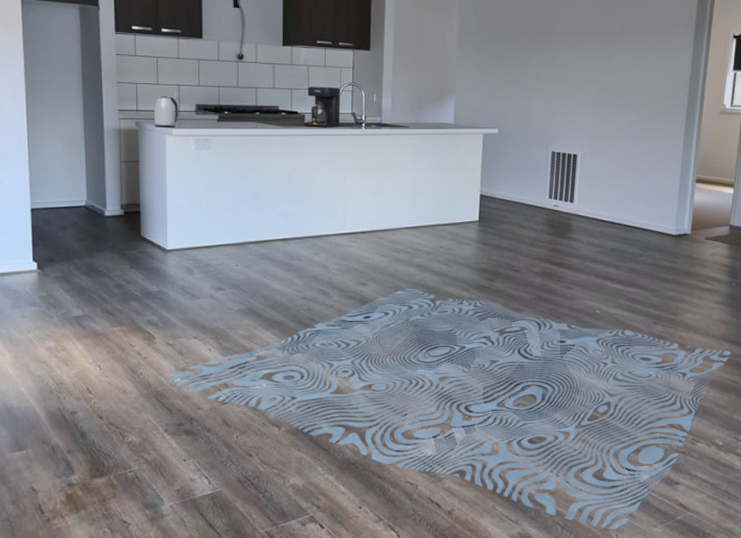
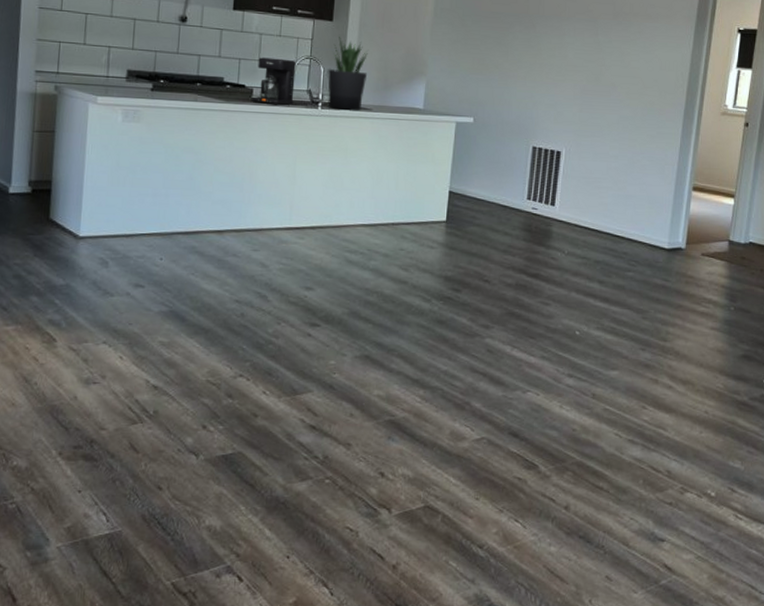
kettle: present [153,95,178,129] -> none [77,57,107,96]
area rug: present [166,289,731,530] -> none [64,296,728,595]
planter: none [369,64,404,129] -> present [327,37,368,111]

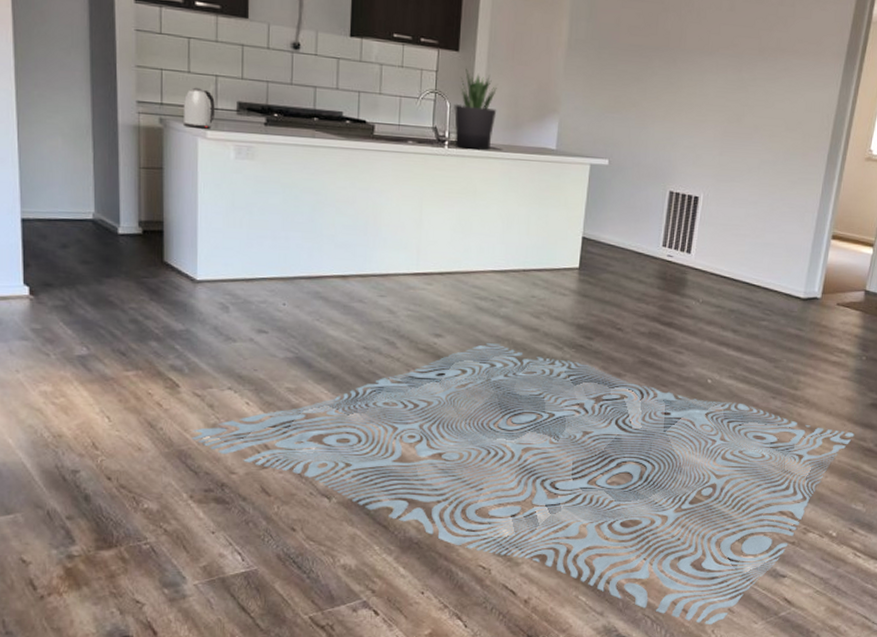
area rug: none [64,296,728,595] -> present [192,343,855,625]
kettle: none [77,57,107,96] -> present [183,87,215,130]
coffee maker: present [252,57,296,105] -> none [373,90,420,143]

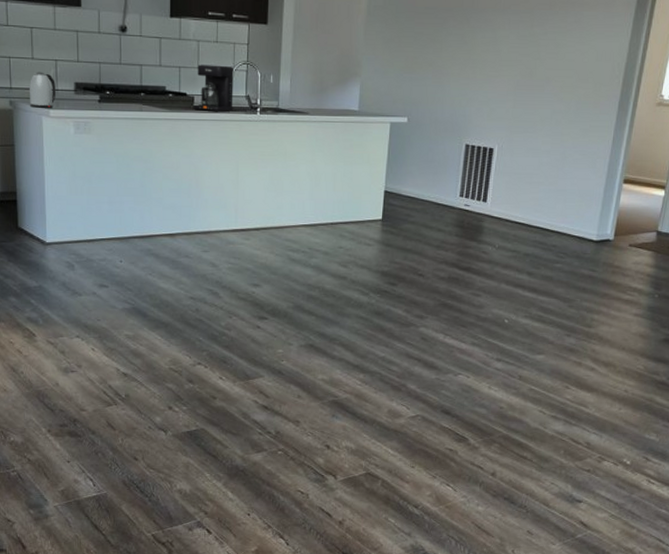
area rug: present [192,343,855,625] -> none [47,291,648,546]
coffee maker: none [373,90,420,143] -> present [193,65,234,112]
planter: present [454,69,497,151] -> none [265,40,304,115]

